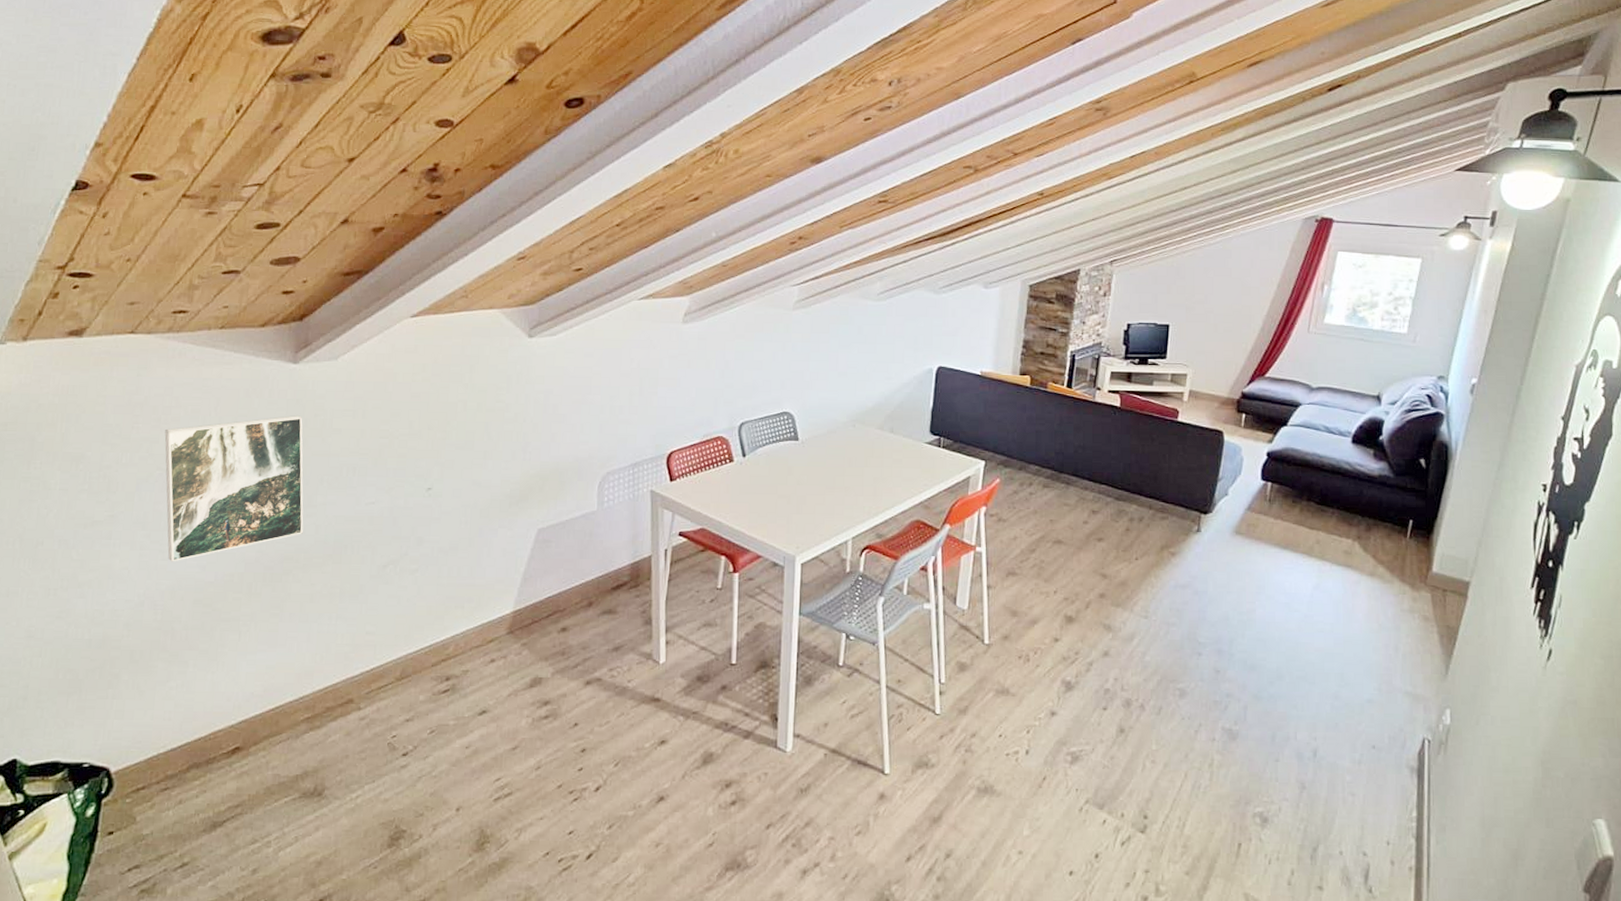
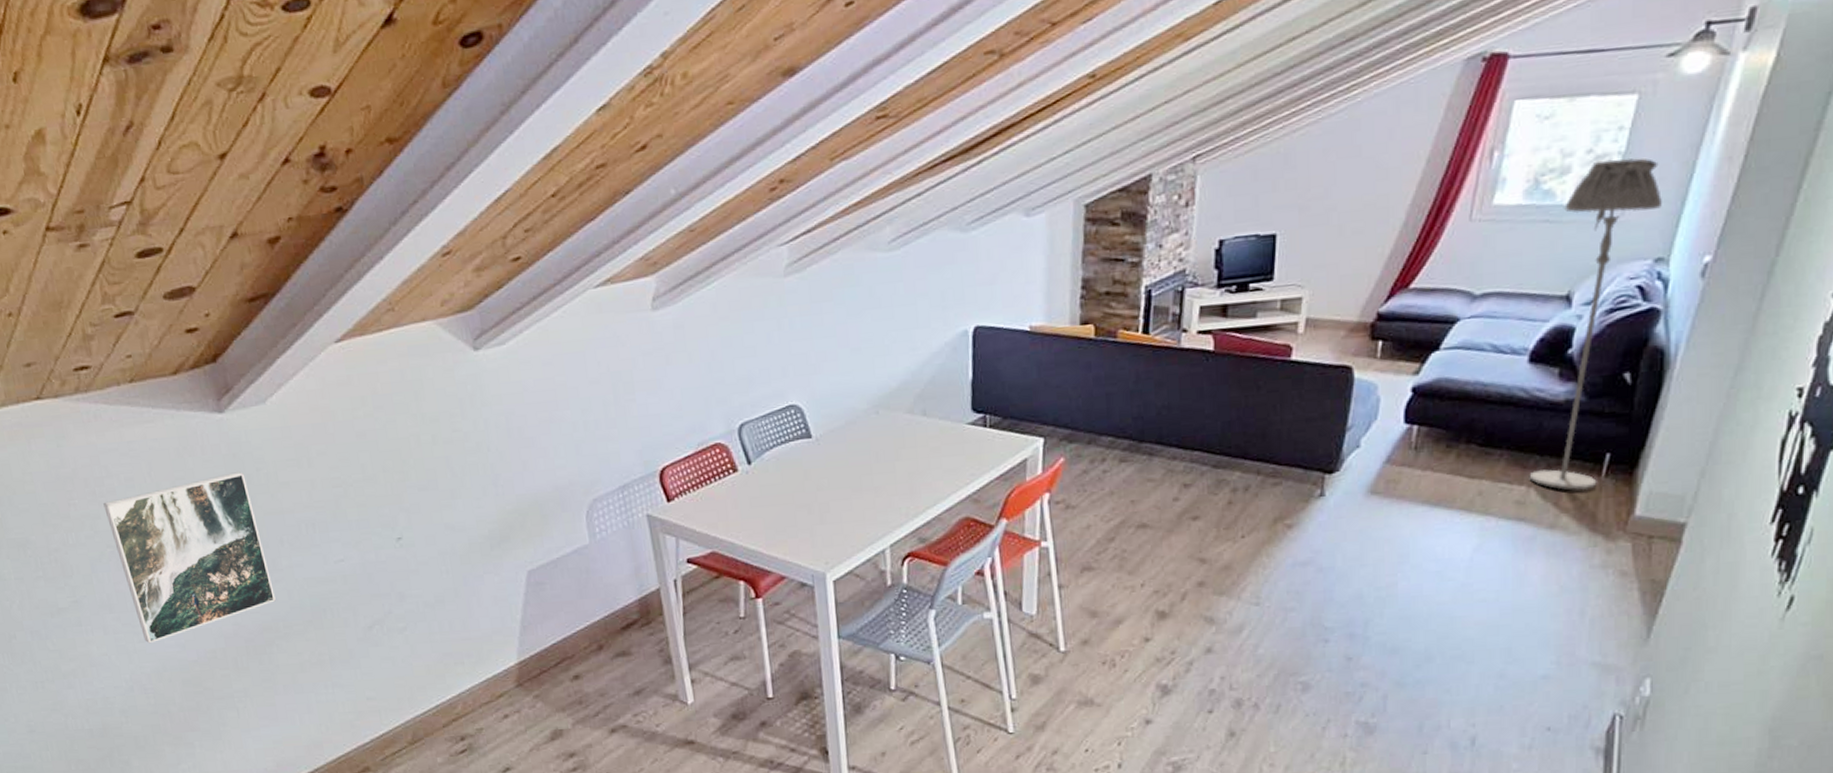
floor lamp: none [1354,301,1441,548] -> present [1529,157,1662,491]

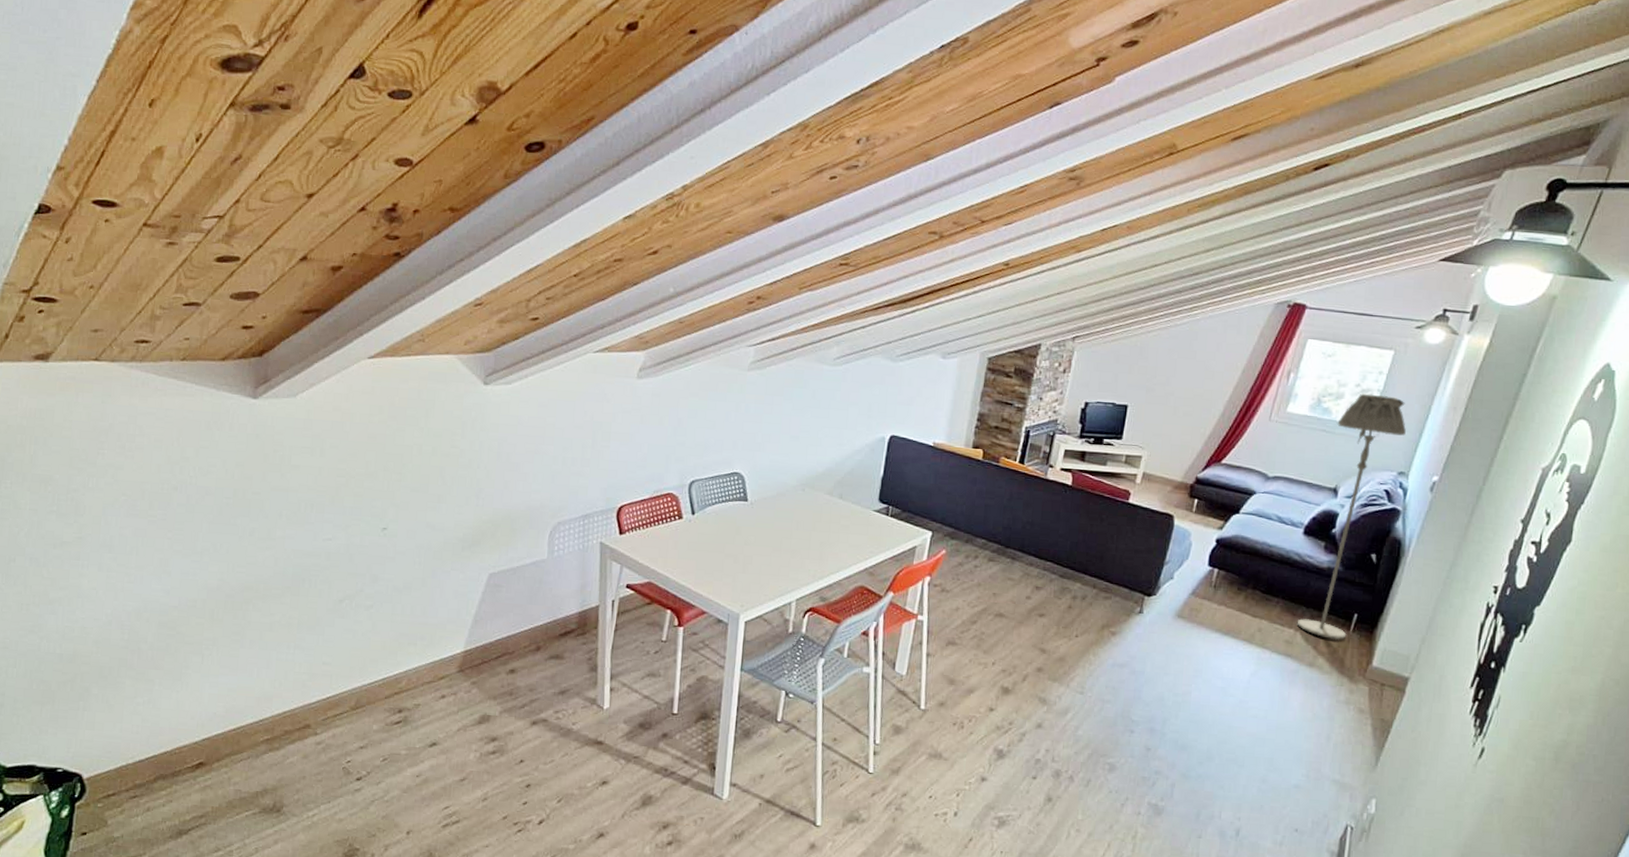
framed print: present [103,472,276,644] -> none [129,450,263,585]

